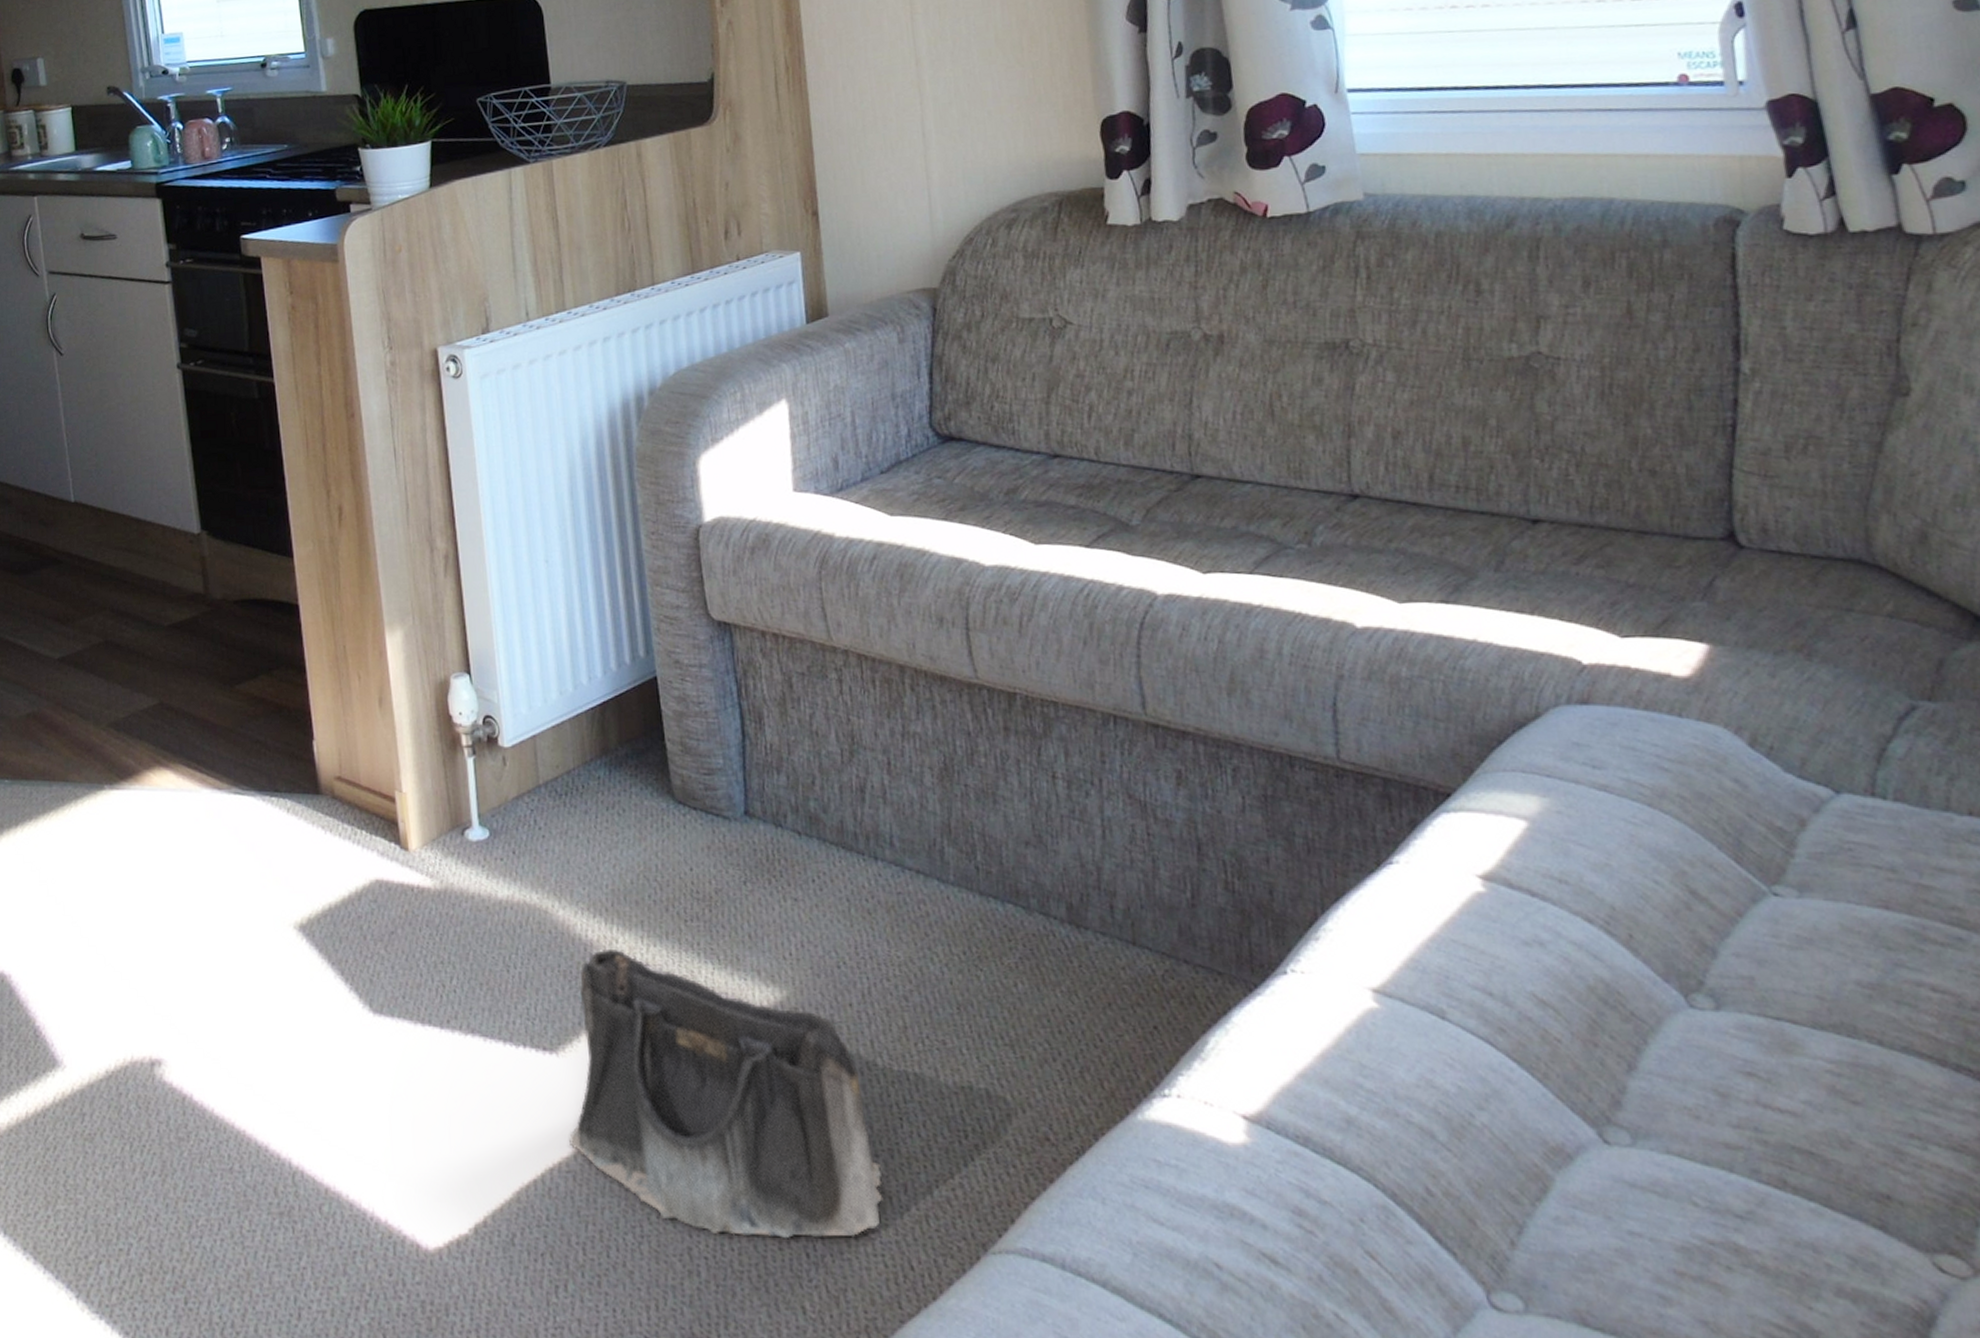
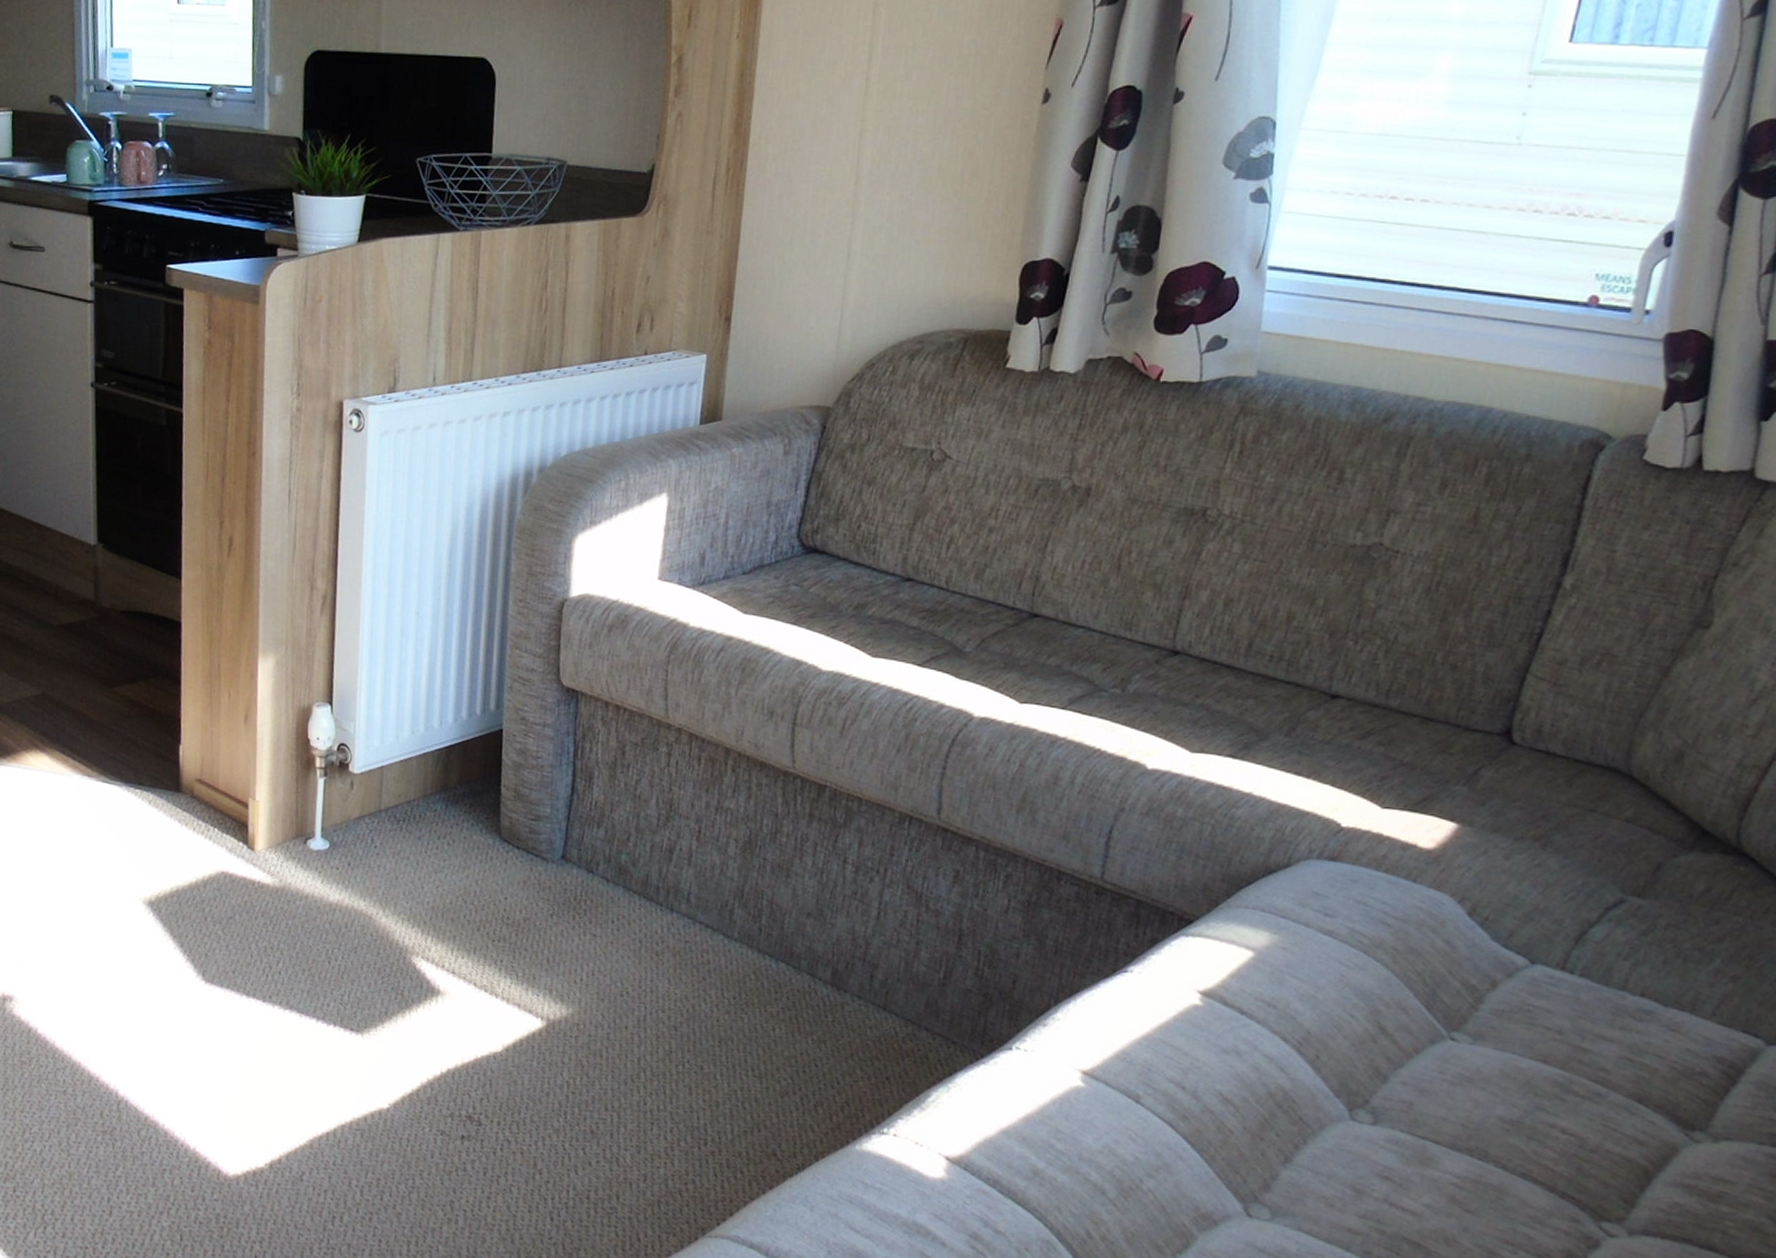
saddlebag: present [569,948,884,1239] -> none [362,954,627,1210]

